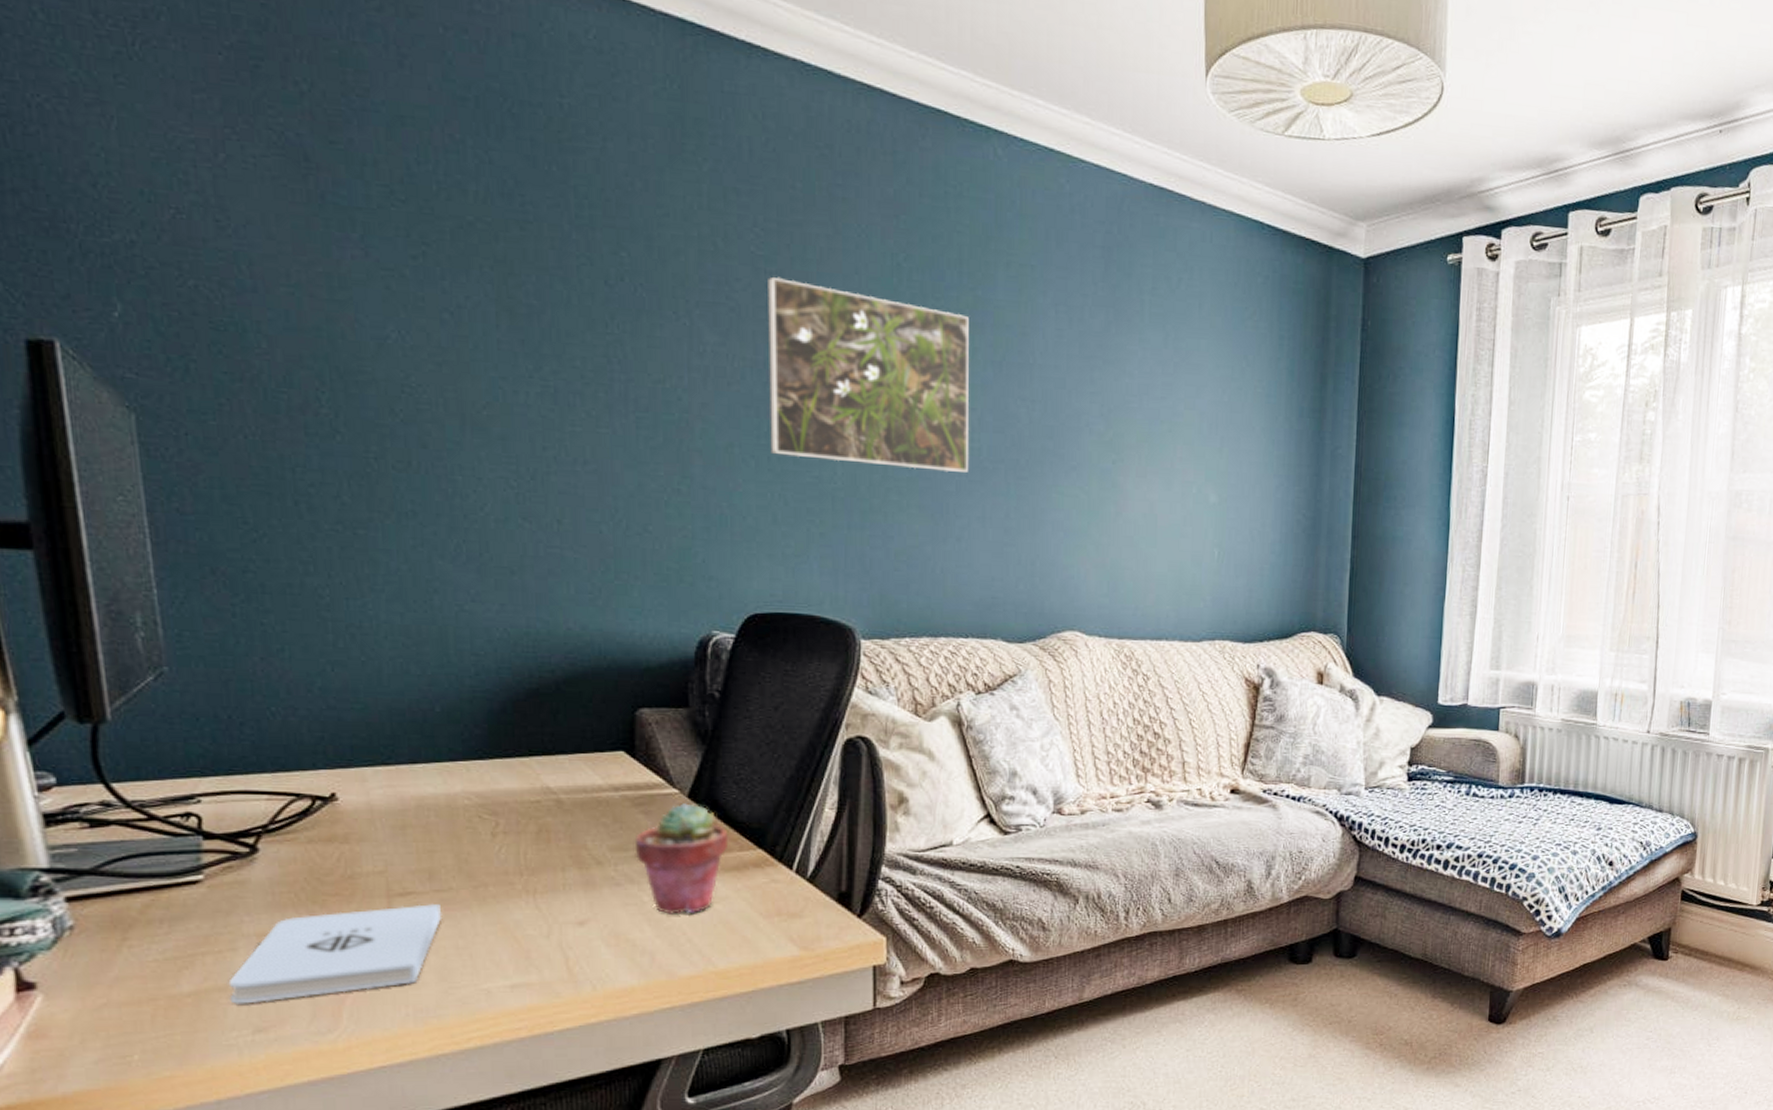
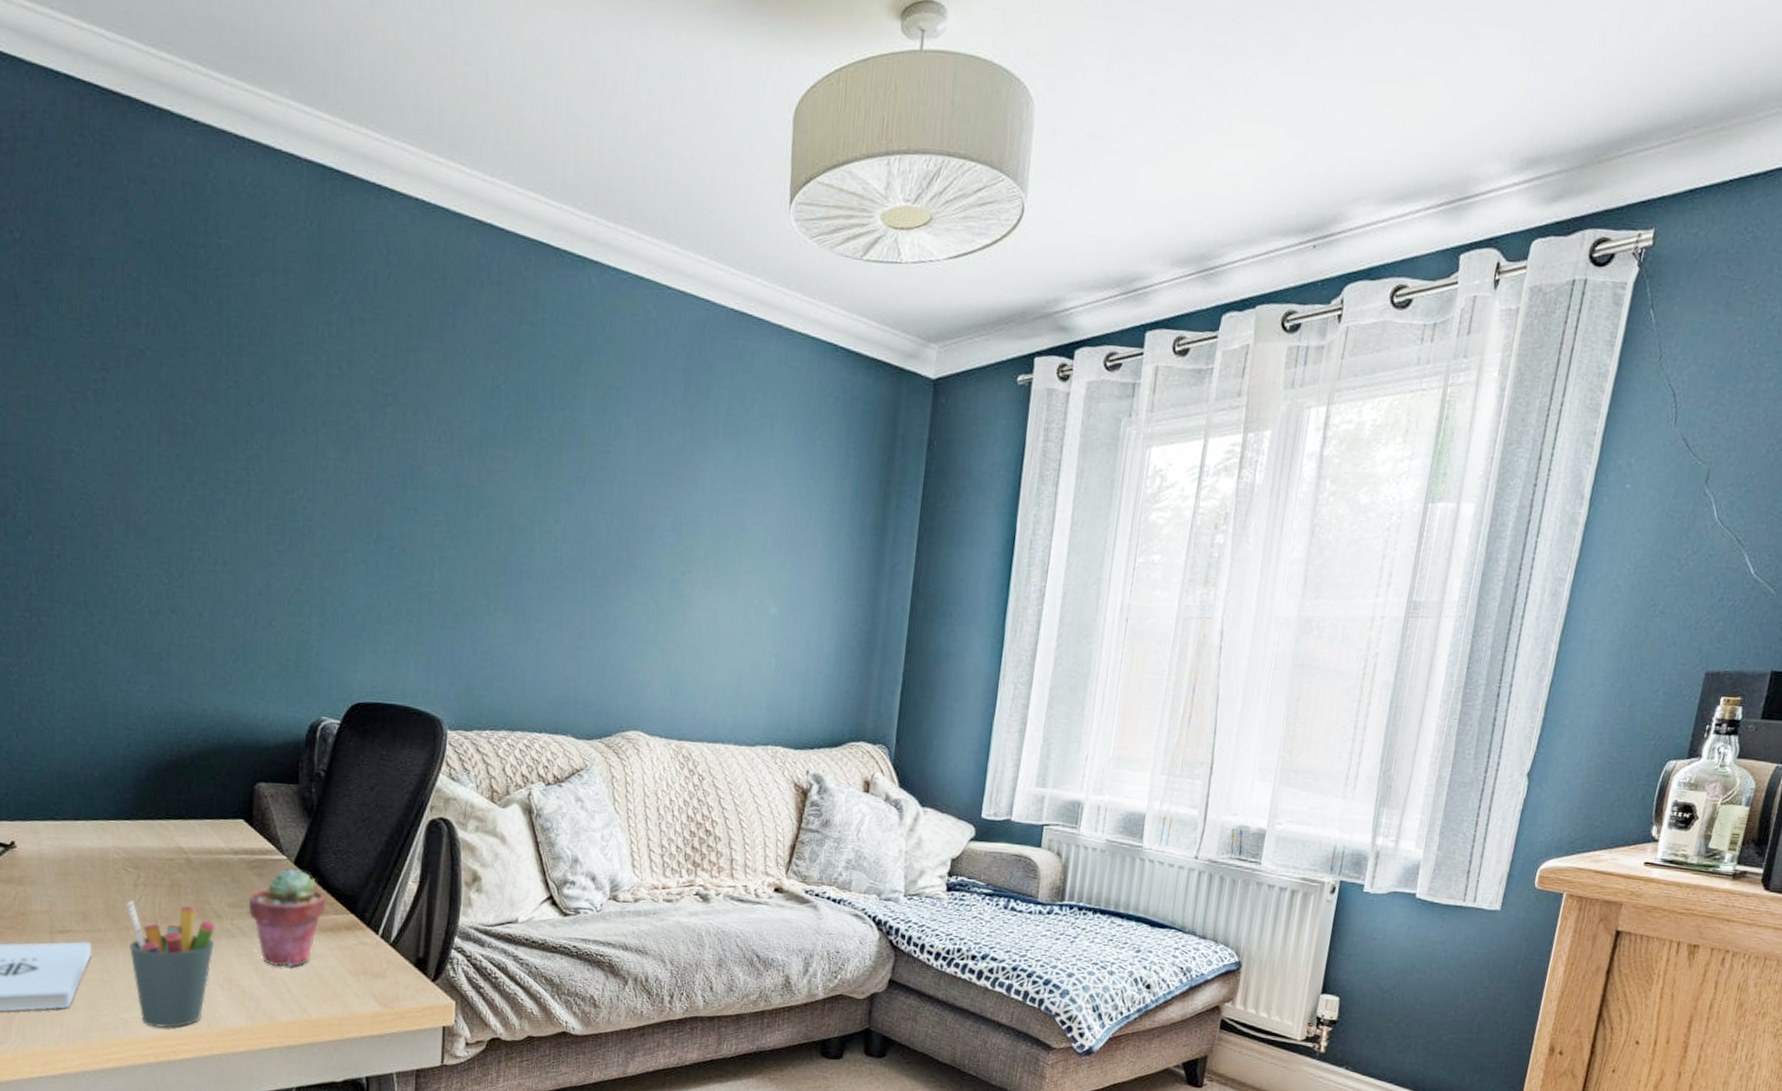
pen holder: none [482,852,597,995] -> present [126,900,216,1028]
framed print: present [768,276,969,473] -> none [378,398,558,580]

